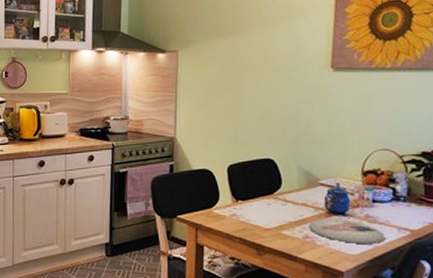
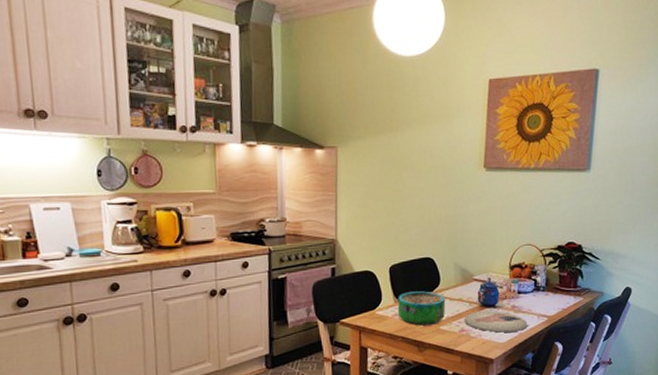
decorative bowl: none [235,193,288,228] -> present [397,291,446,326]

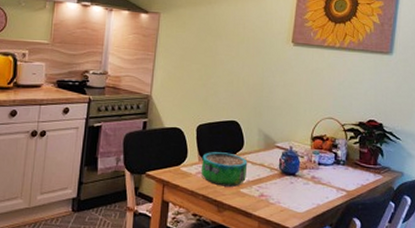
plate: present [464,311,528,333] -> none [264,179,327,203]

